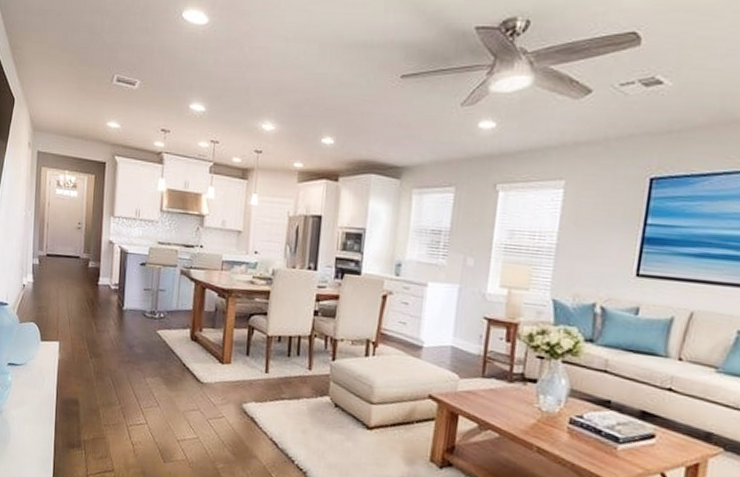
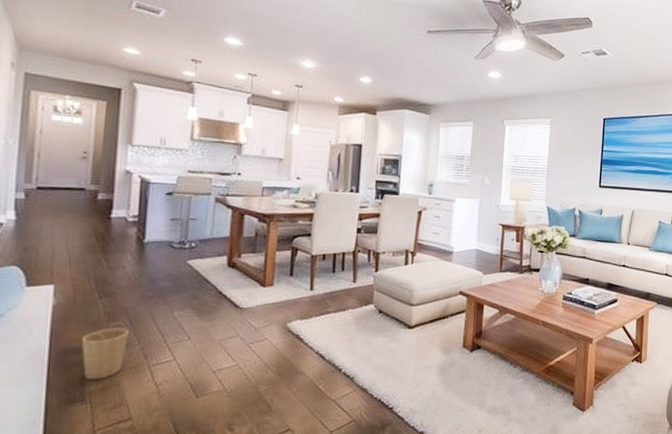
basket: none [78,381,113,431] -> present [81,322,130,381]

